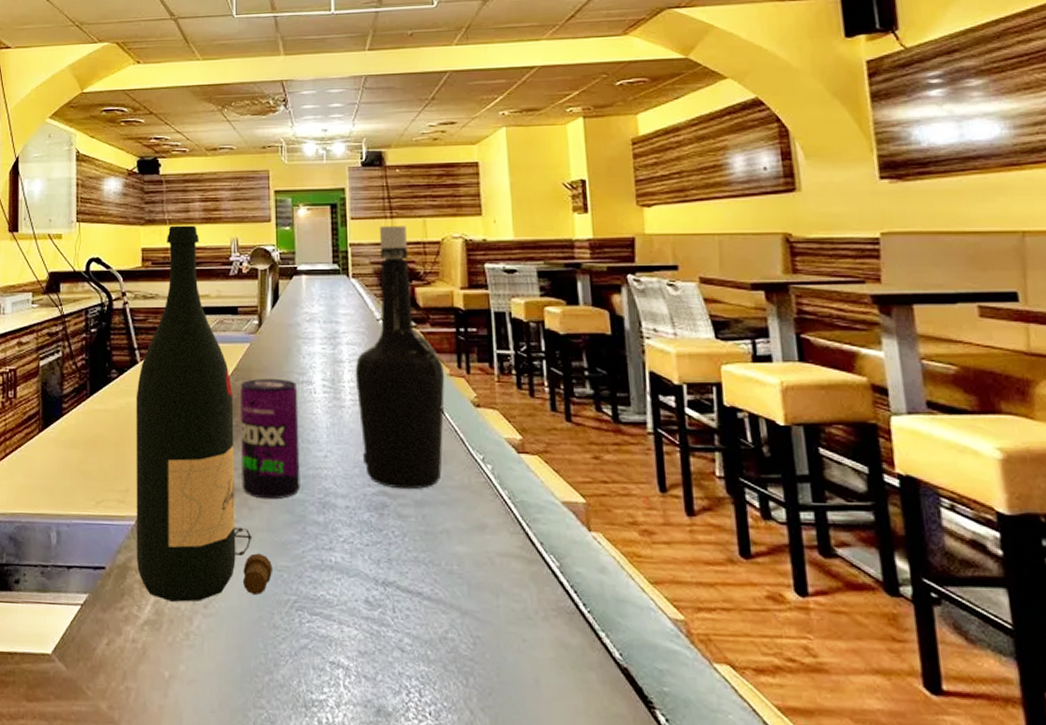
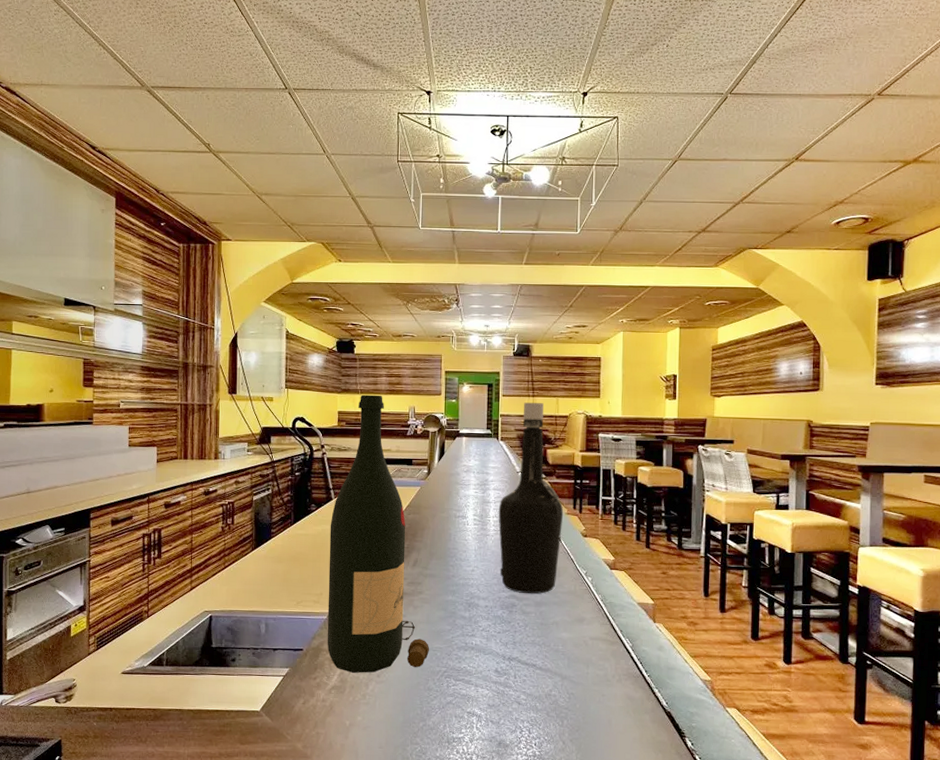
beverage can: present [240,379,300,500] -> none [409,513,455,601]

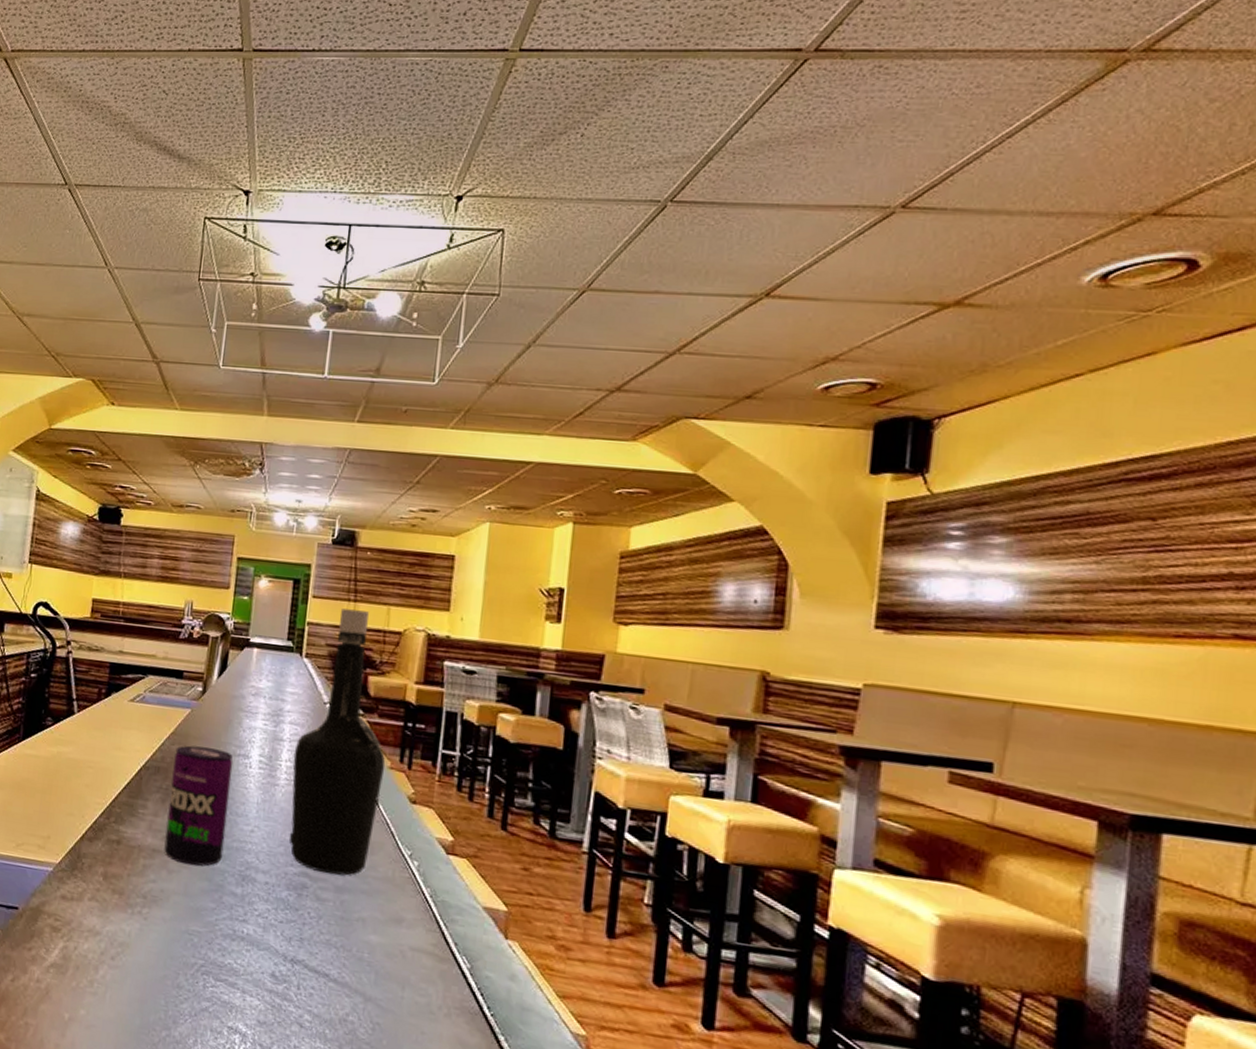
wine bottle: present [327,394,430,673] -> none [50,579,185,955]
beverage can: none [409,513,455,601] -> present [164,745,233,867]

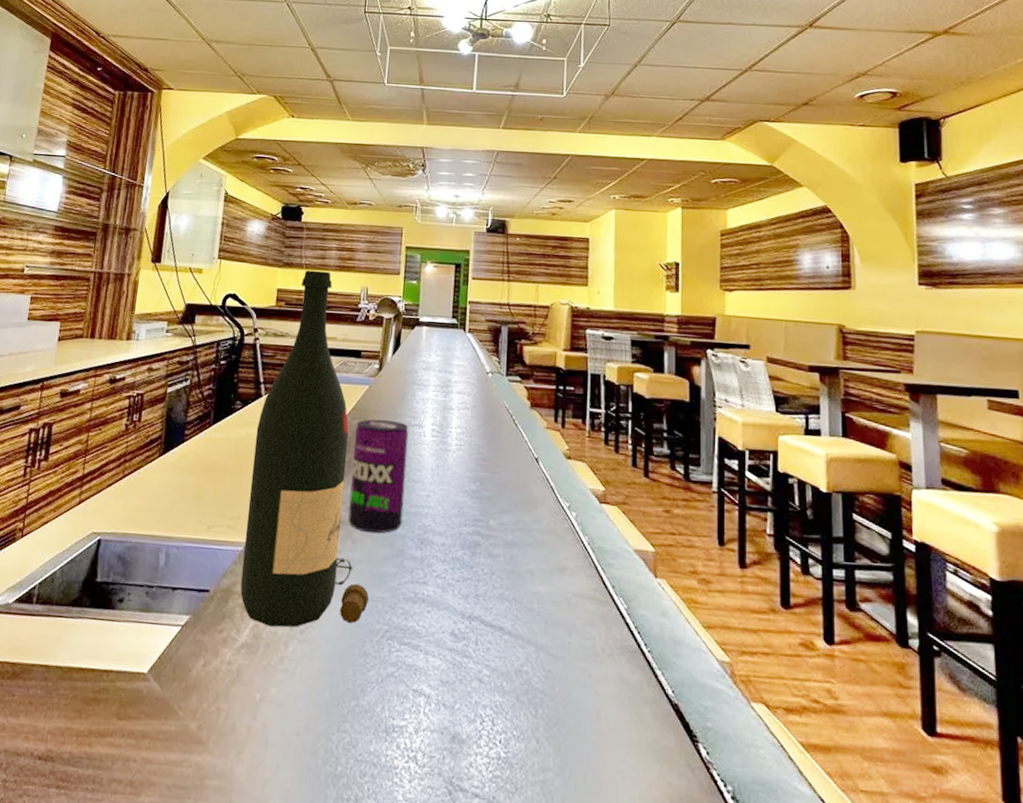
wine bottle: none [50,579,185,955] -> present [240,270,370,628]
bottle: present [289,608,386,876] -> none [461,288,543,531]

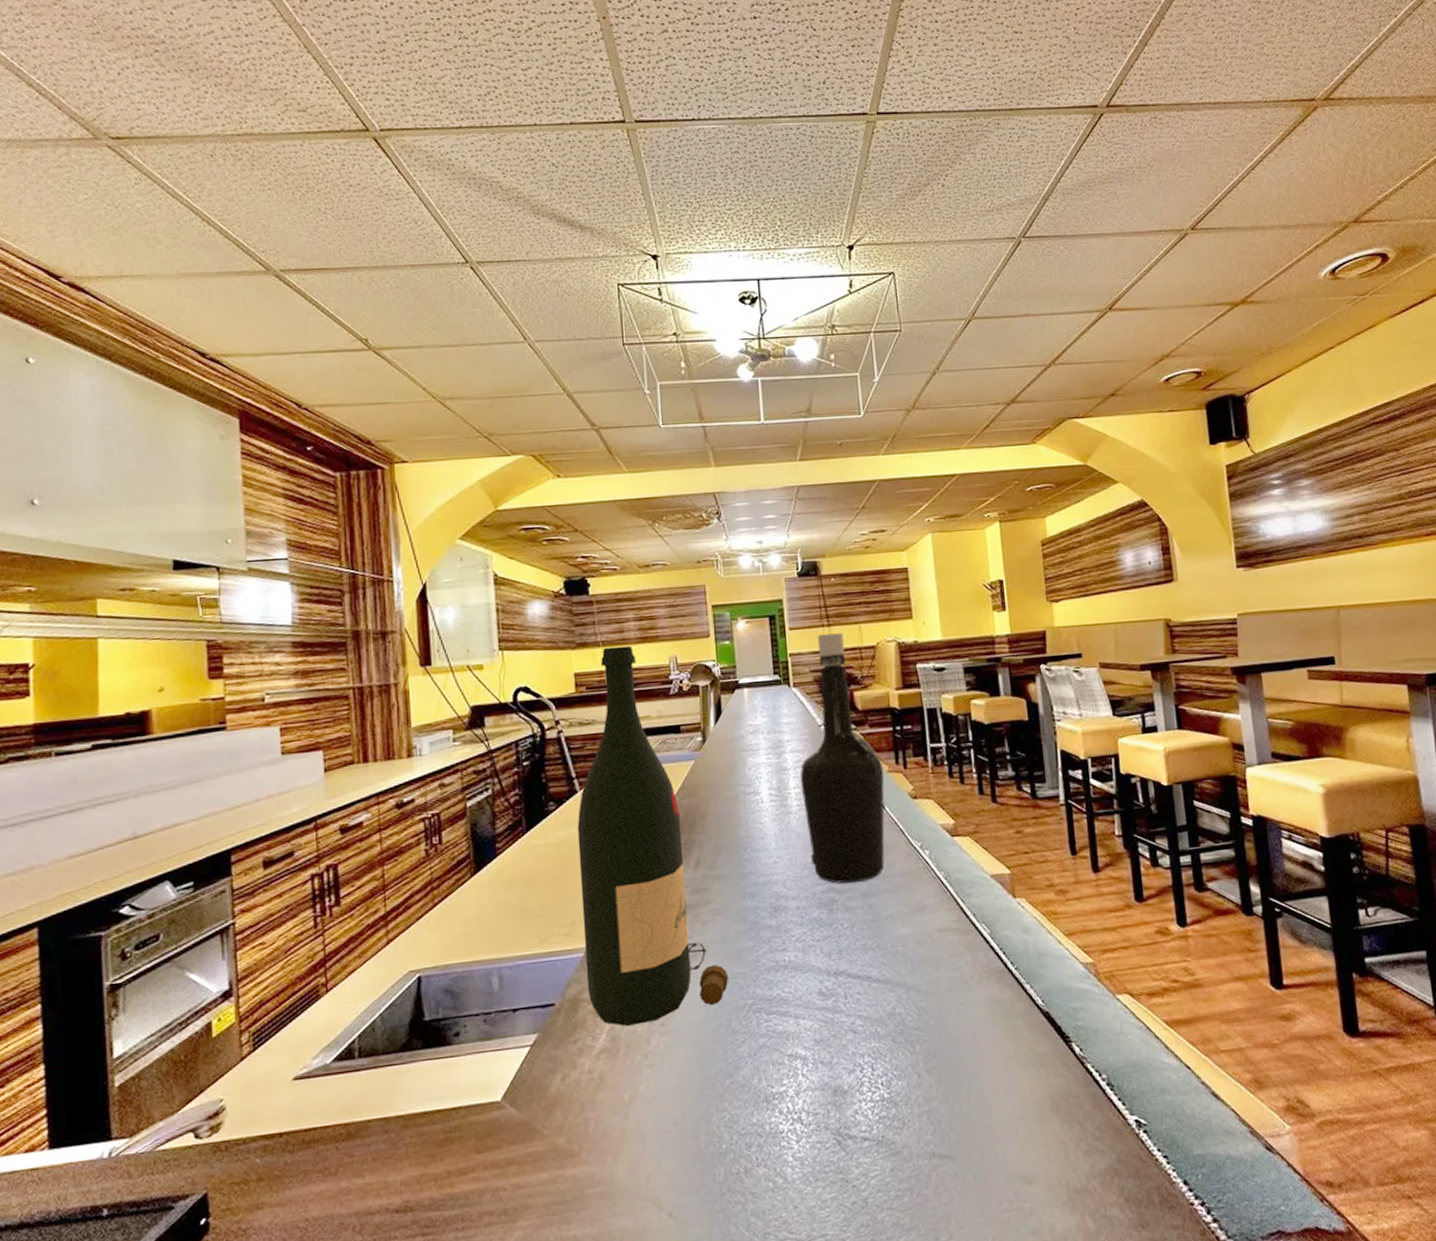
beverage can: present [348,419,409,534] -> none [687,792,752,912]
bottle: none [461,288,543,531] -> present [800,633,885,884]

